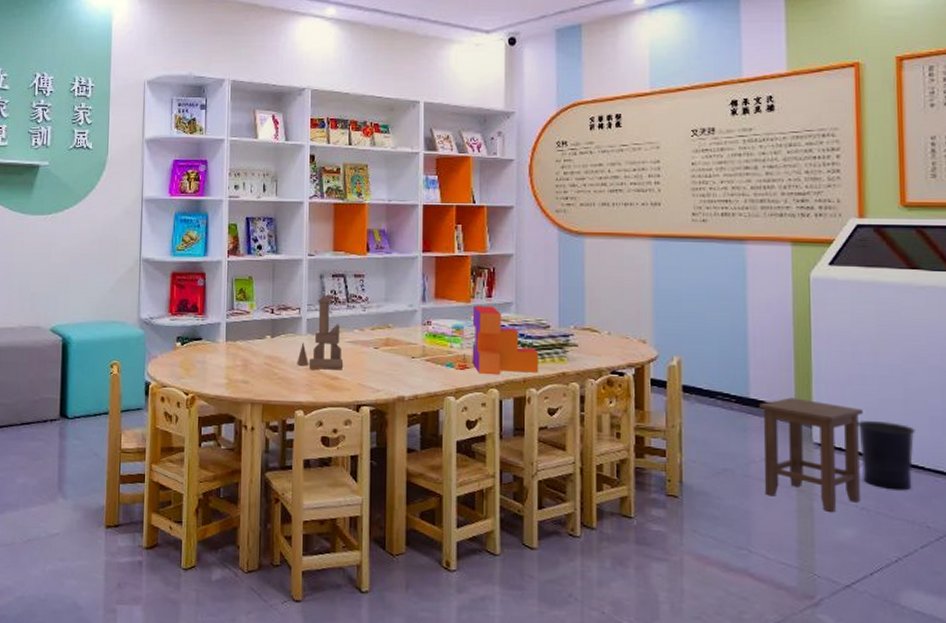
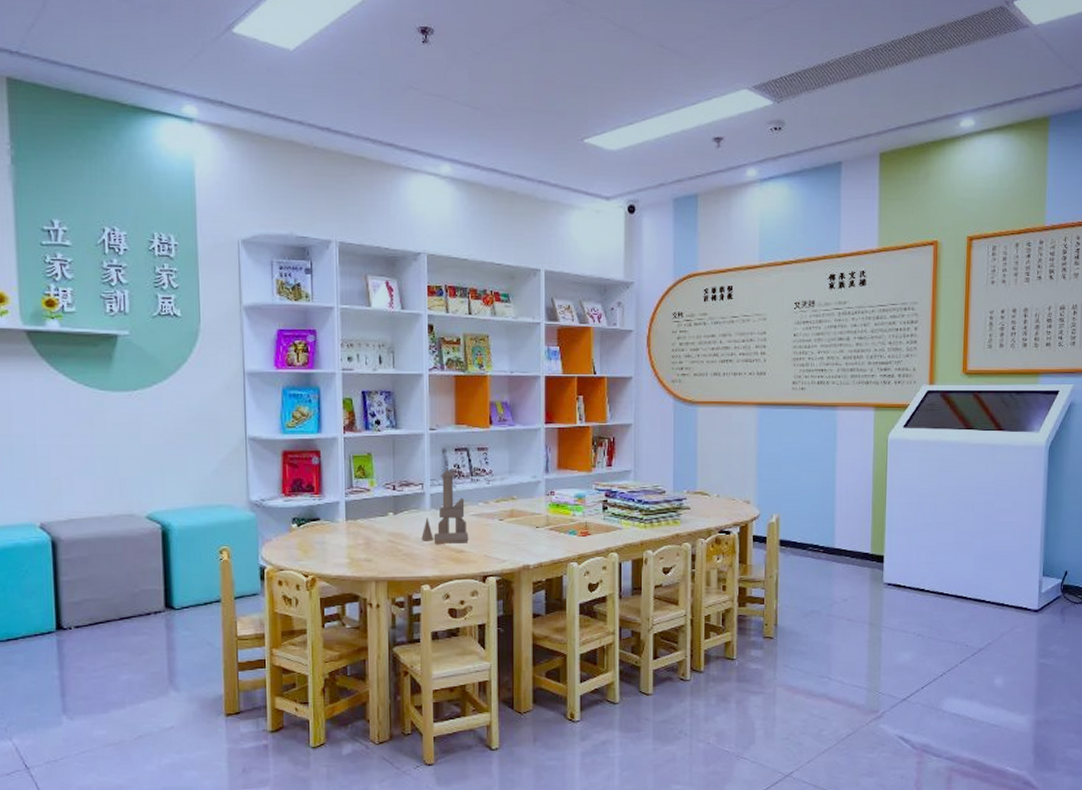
toy blocks: present [472,305,539,375] -> none [593,474,655,540]
stool: present [759,397,863,512] -> none [842,545,923,640]
waste bin: present [857,421,915,491] -> none [918,561,962,618]

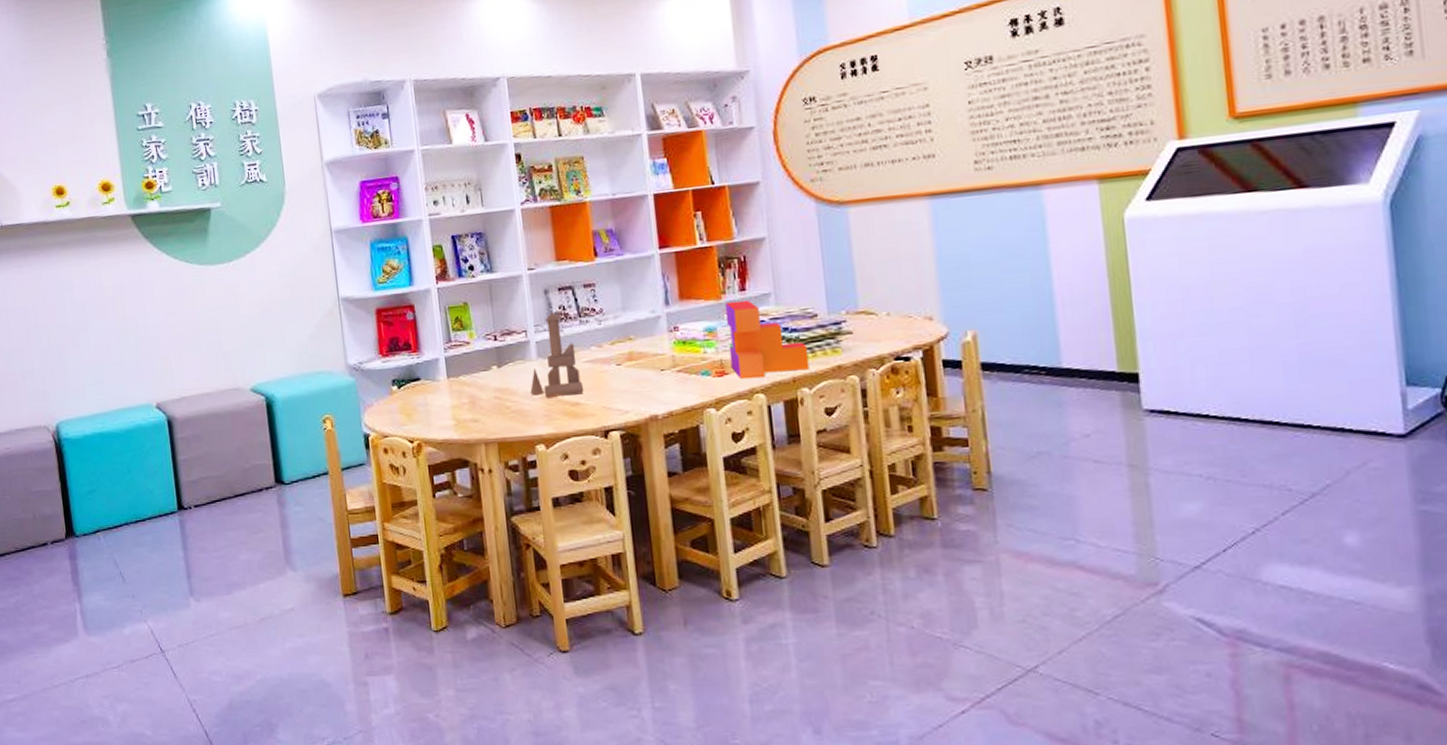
toy blocks: none [593,474,655,540] -> present [725,300,810,380]

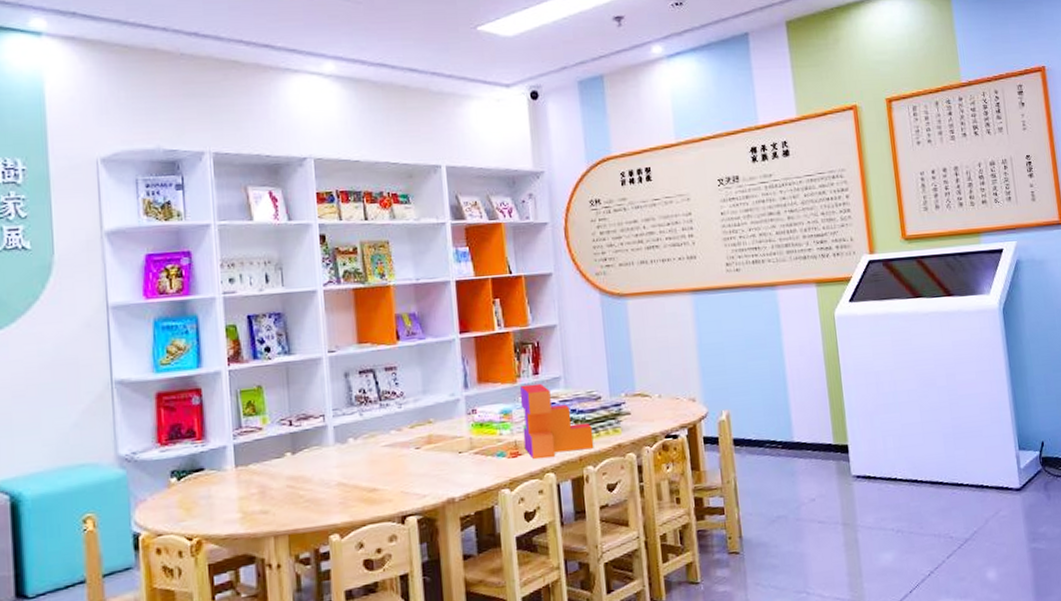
toy blocks: present [530,311,584,397] -> none [326,395,382,484]

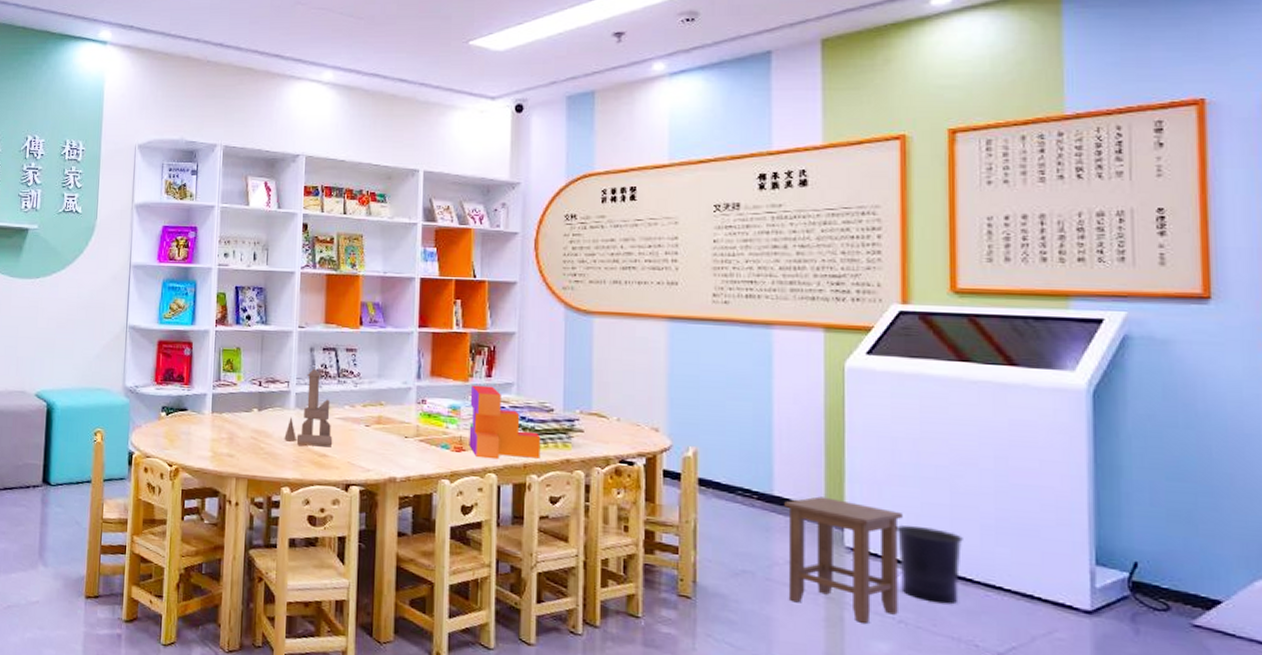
toy blocks: none [326,395,382,484] -> present [284,368,333,447]
stool: none [803,434,896,540] -> present [784,496,902,623]
waste bin: none [886,444,935,509] -> present [895,525,963,604]

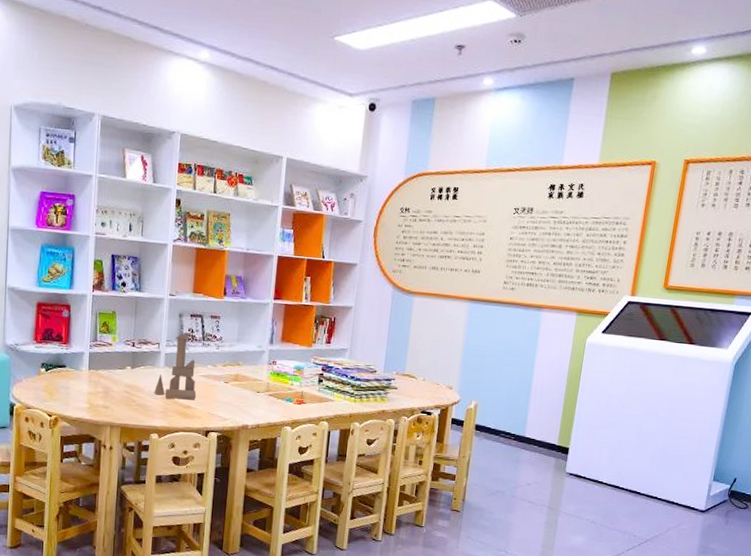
toy blocks: present [469,385,541,460] -> none [308,350,365,411]
stool: present [784,496,902,623] -> none [524,437,606,524]
waste bin: present [895,525,963,604] -> none [596,457,640,509]

